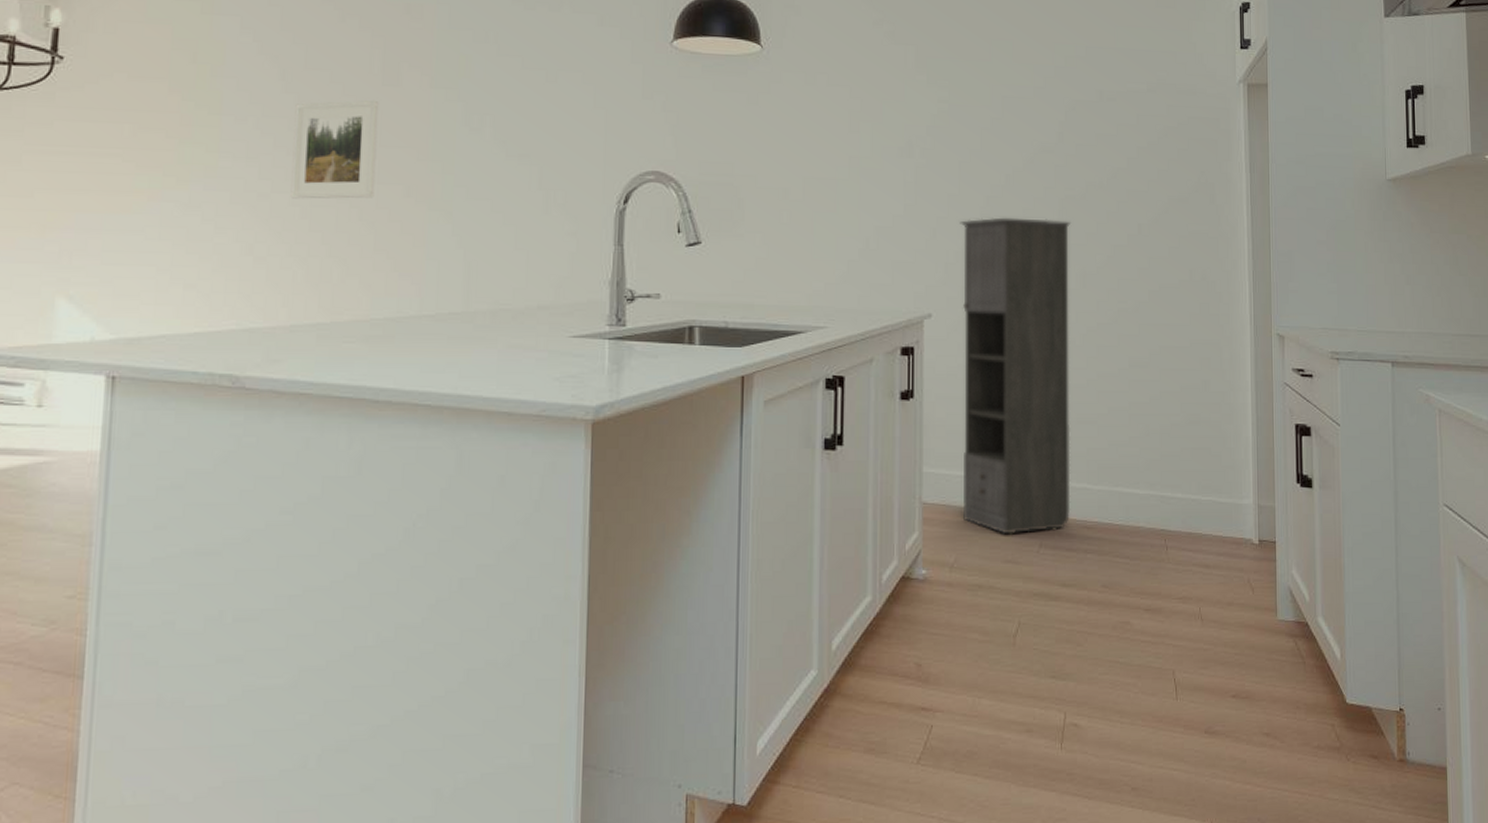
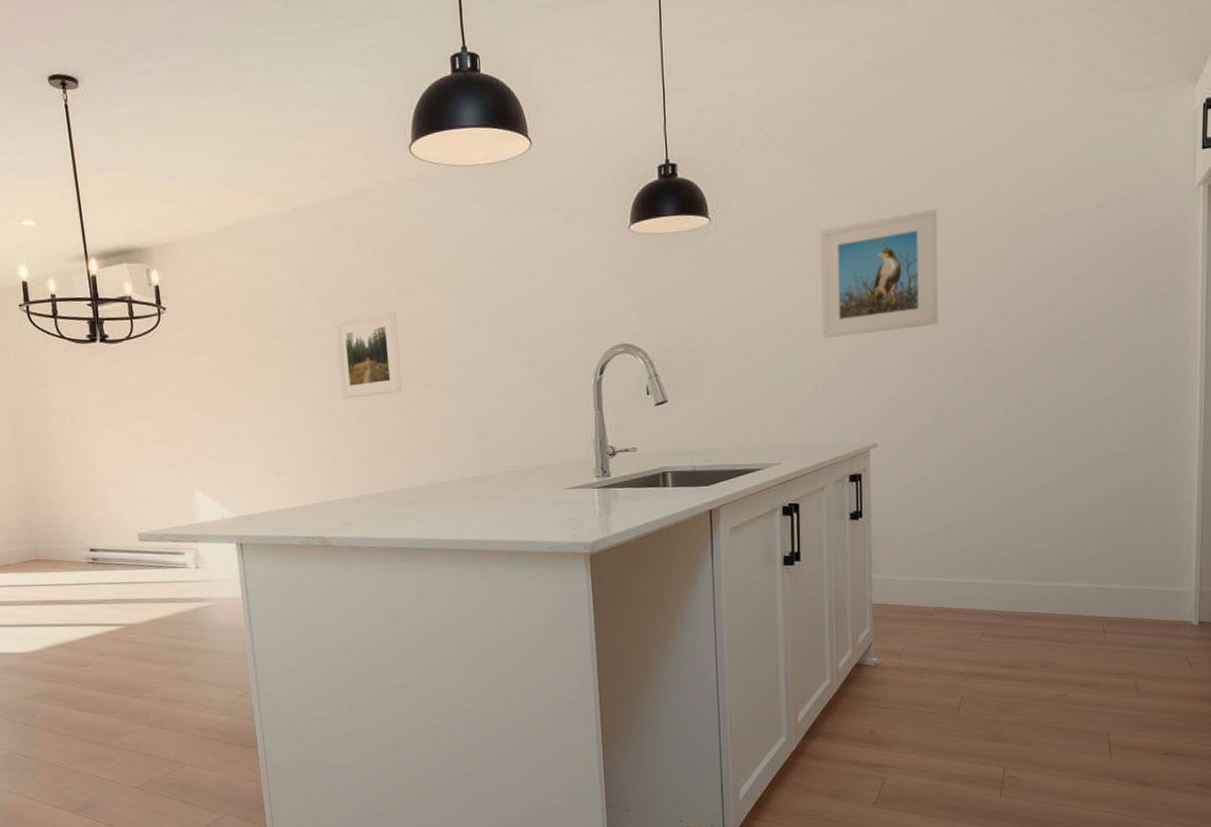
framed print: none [877,69,998,192] -> present [819,209,939,339]
storage cabinet: present [960,217,1072,535] -> none [902,346,1013,627]

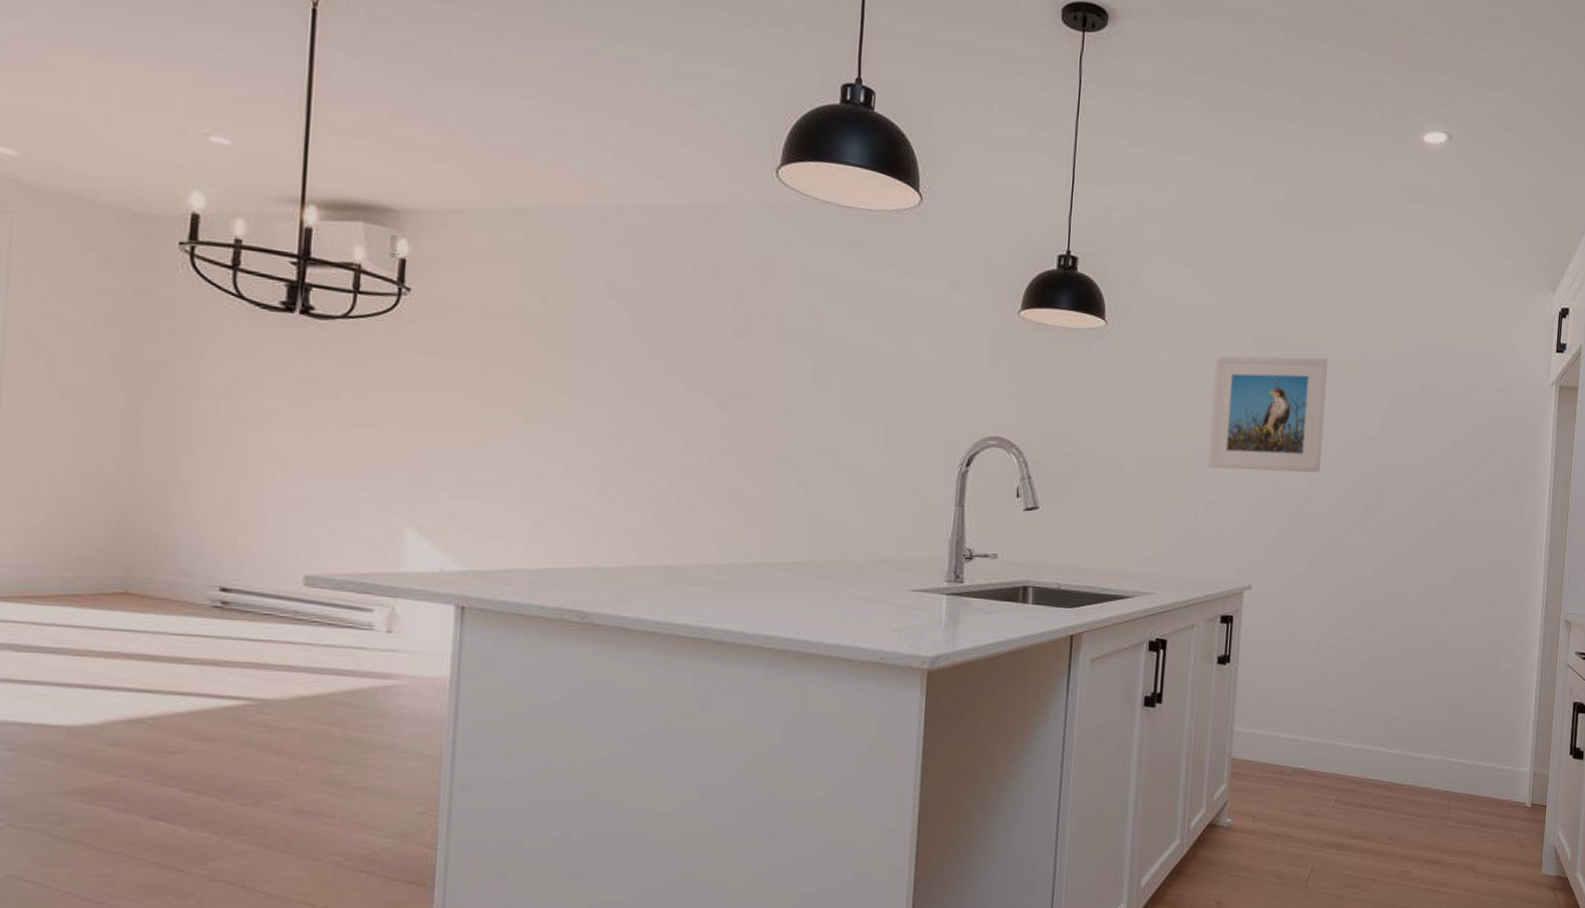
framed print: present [334,313,403,399] -> none [640,350,730,448]

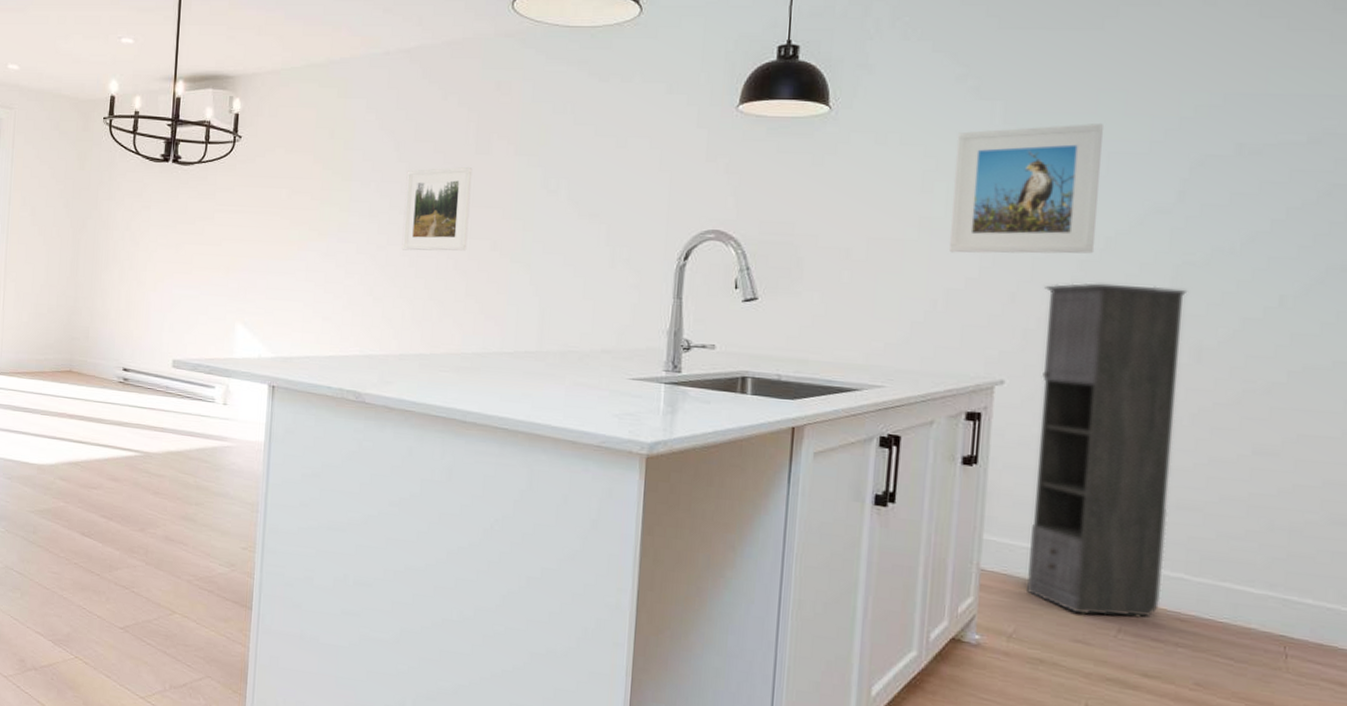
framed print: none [640,350,730,448] -> present [401,167,473,251]
storage cabinet: none [1268,498,1387,790] -> present [1027,283,1188,618]

